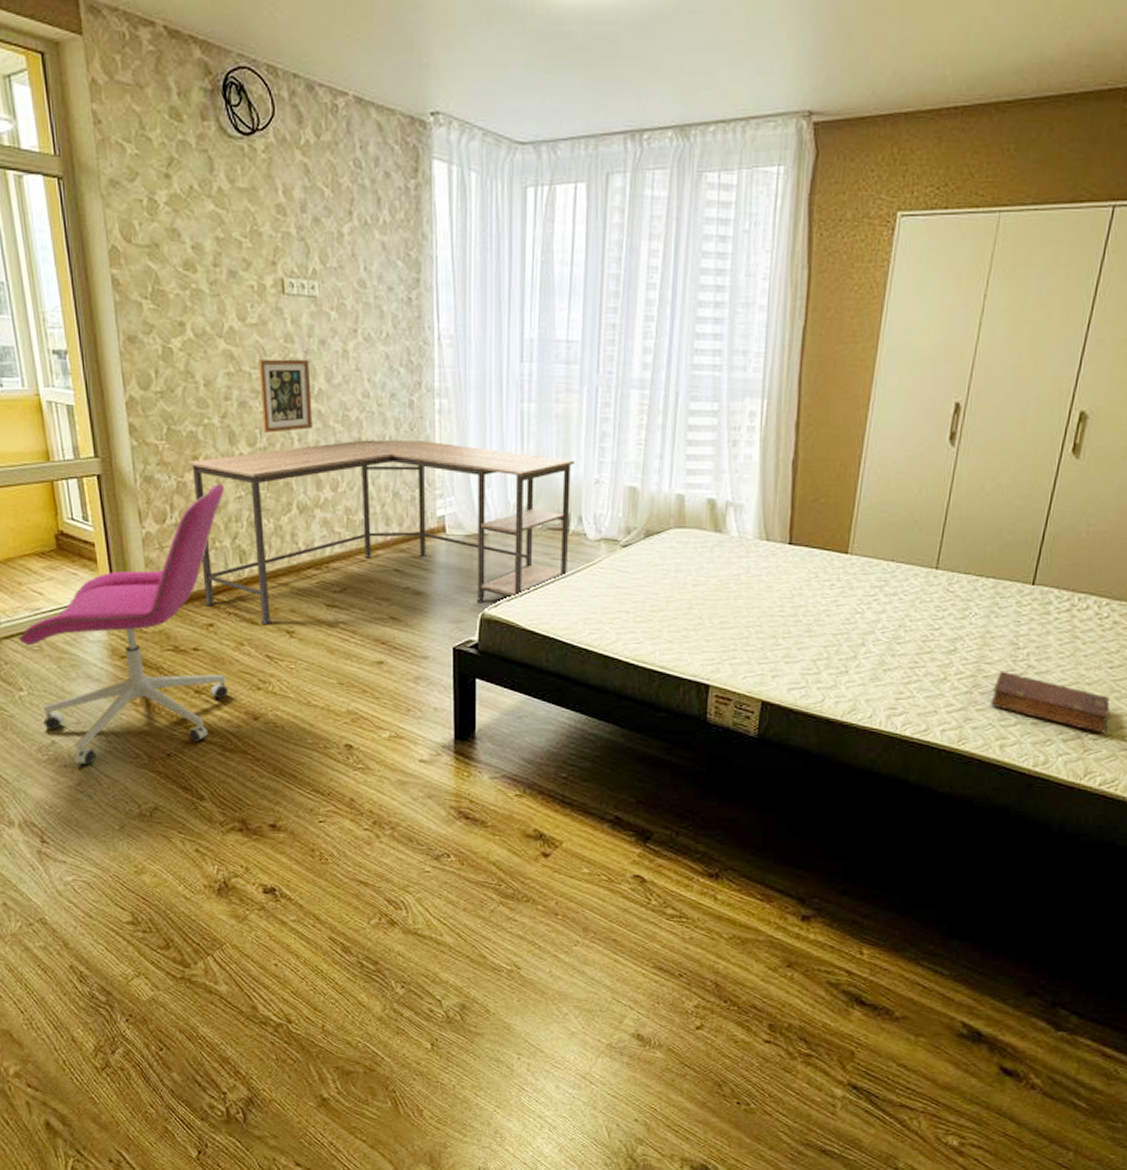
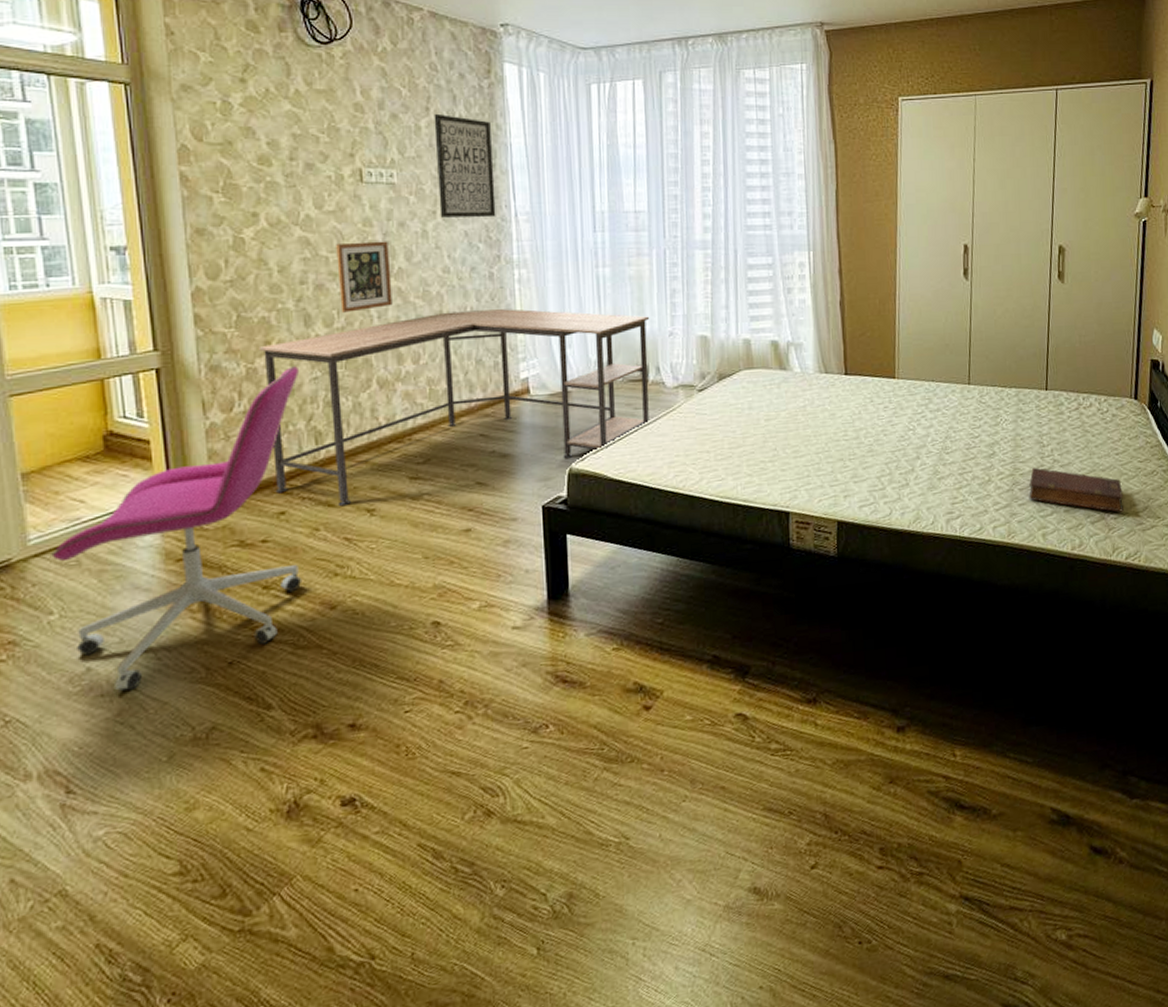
wall art: none [357,218,418,340] -> present [434,113,496,218]

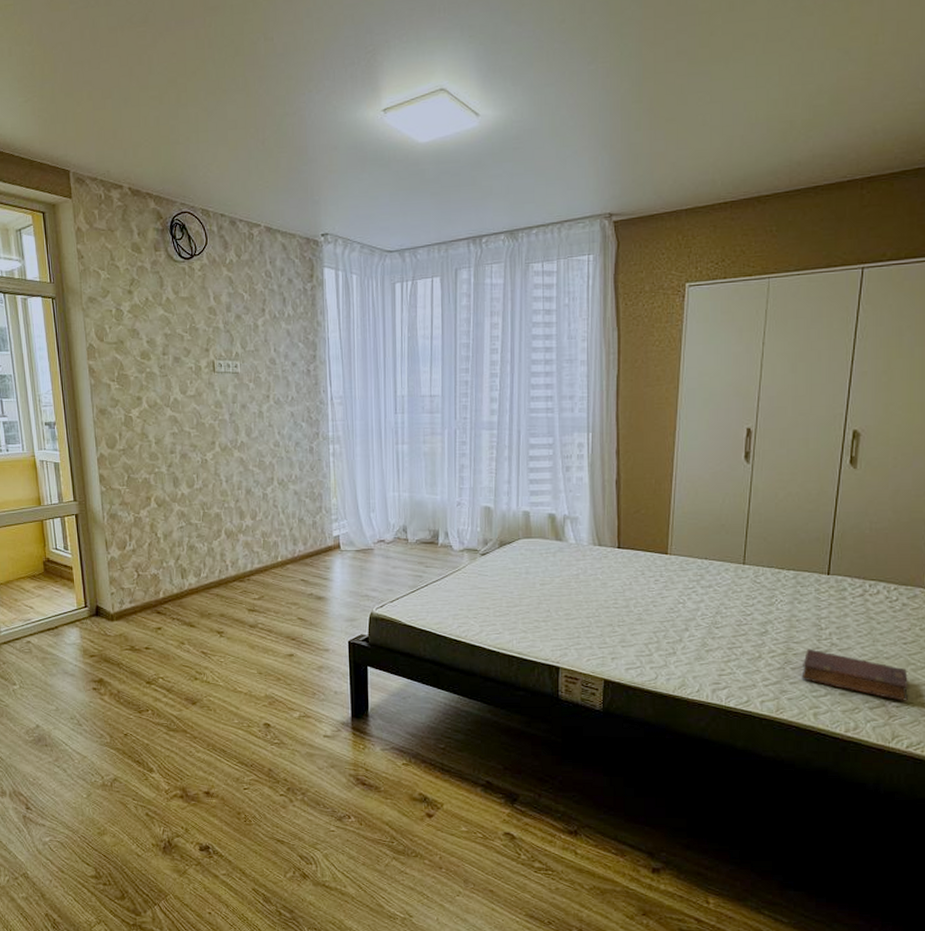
office chair: present [51,365,302,691] -> none [14,516,173,745]
desk: present [258,309,650,507] -> none [142,478,441,628]
picture frame: present [336,241,393,313] -> none [196,420,237,477]
wall art: present [434,113,496,218] -> none [268,313,316,401]

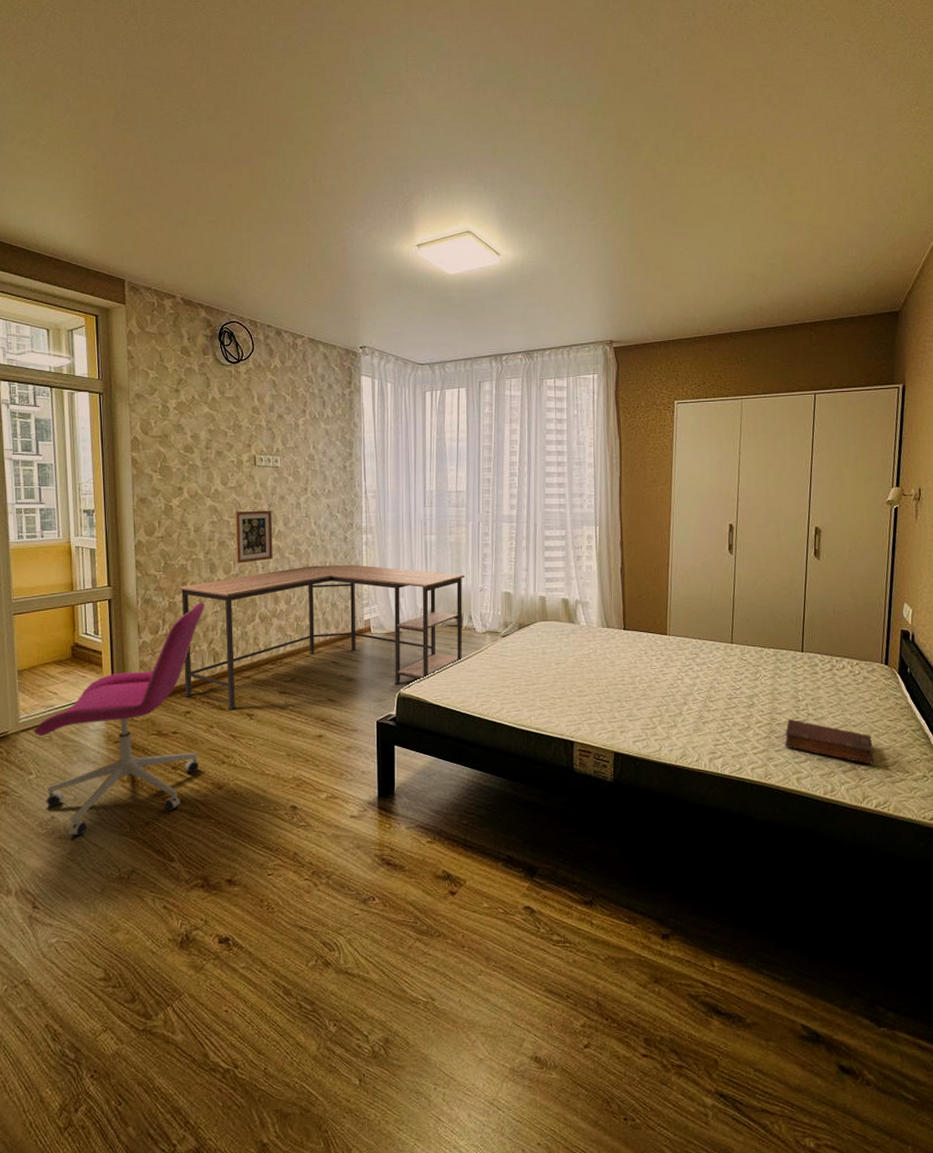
office chair: none [14,516,173,745] -> present [33,601,204,837]
desk: none [142,478,441,628] -> present [178,565,465,711]
picture frame: none [196,420,237,477] -> present [235,510,273,563]

